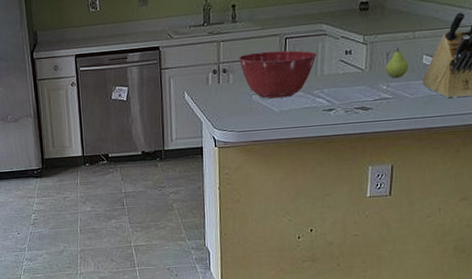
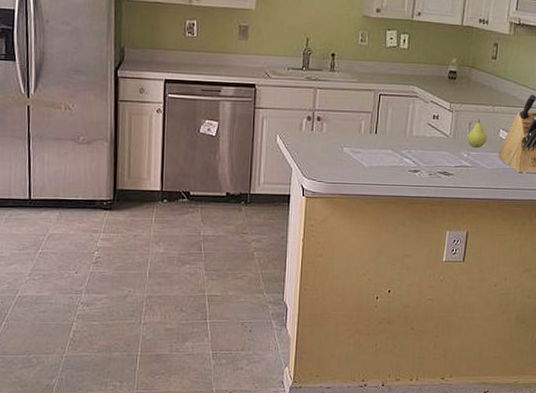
mixing bowl: present [239,50,317,99] -> none [334,104,407,154]

